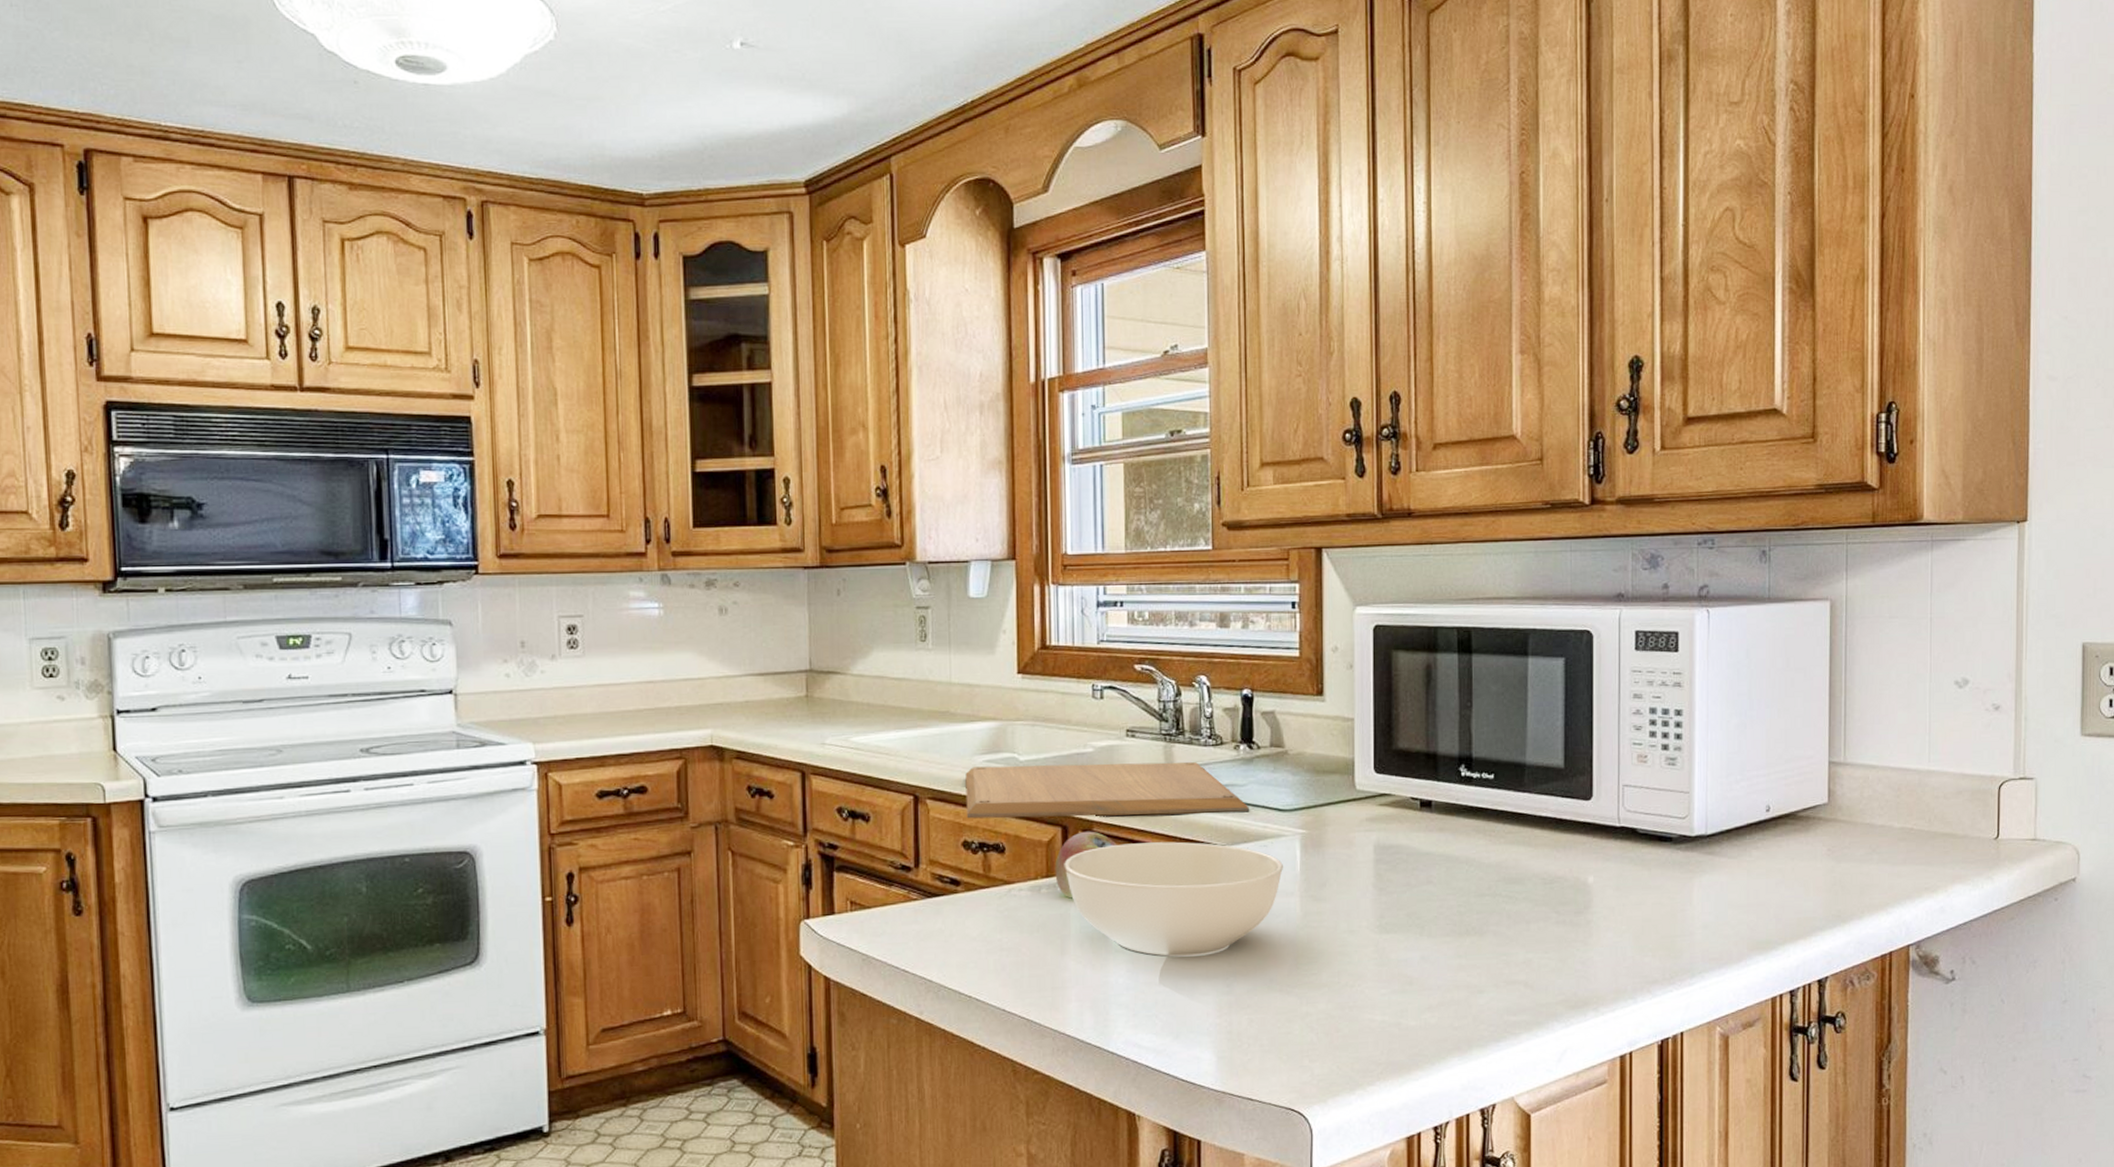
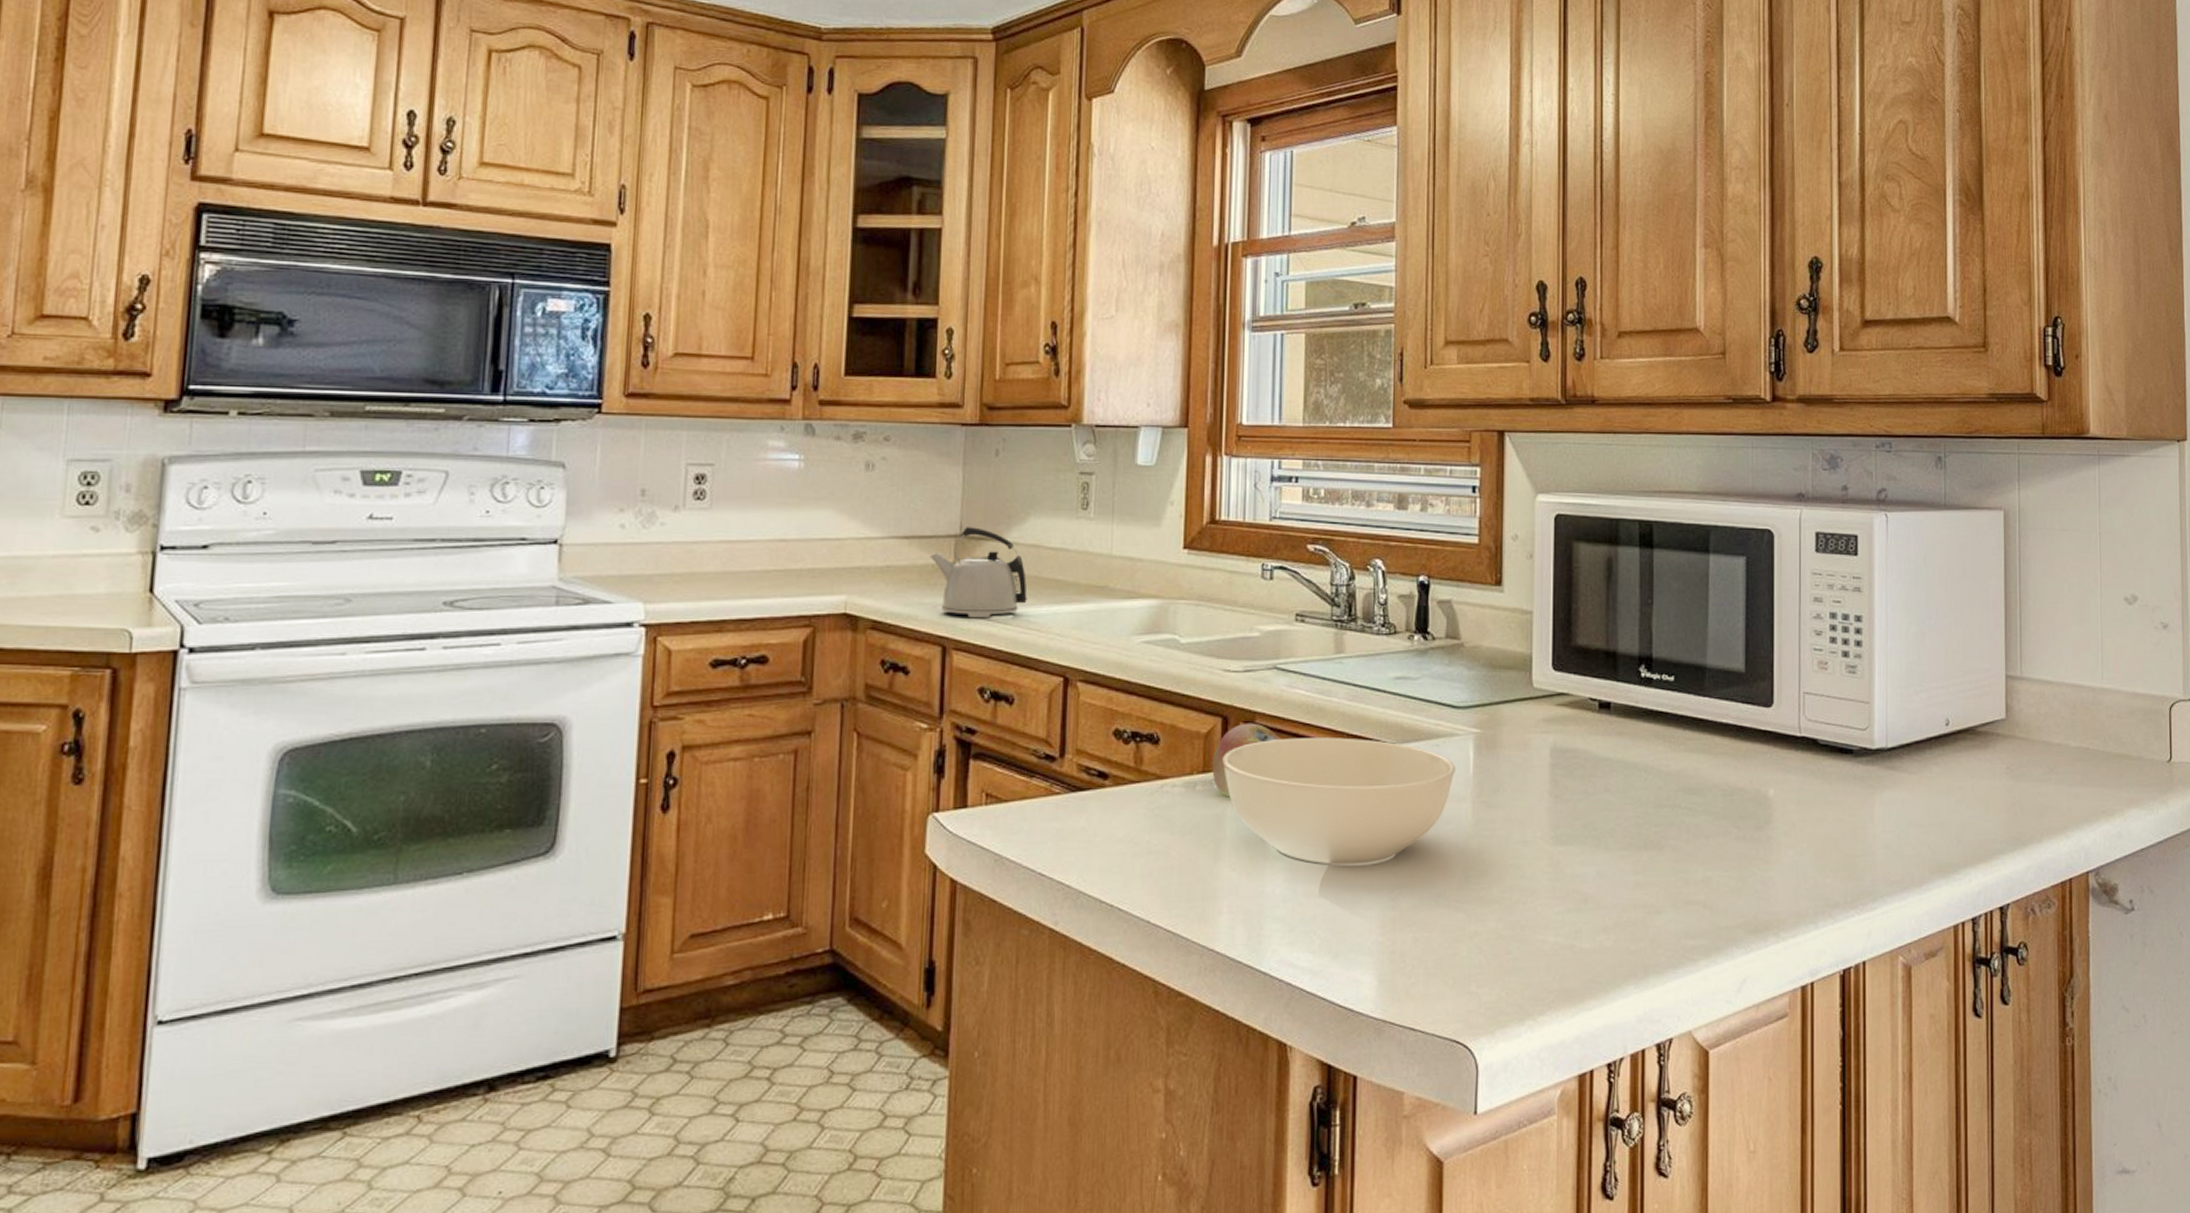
kettle: none [783,662,876,746] -> present [929,527,1027,619]
chopping board: present [965,762,1249,819] -> none [1120,648,1421,709]

